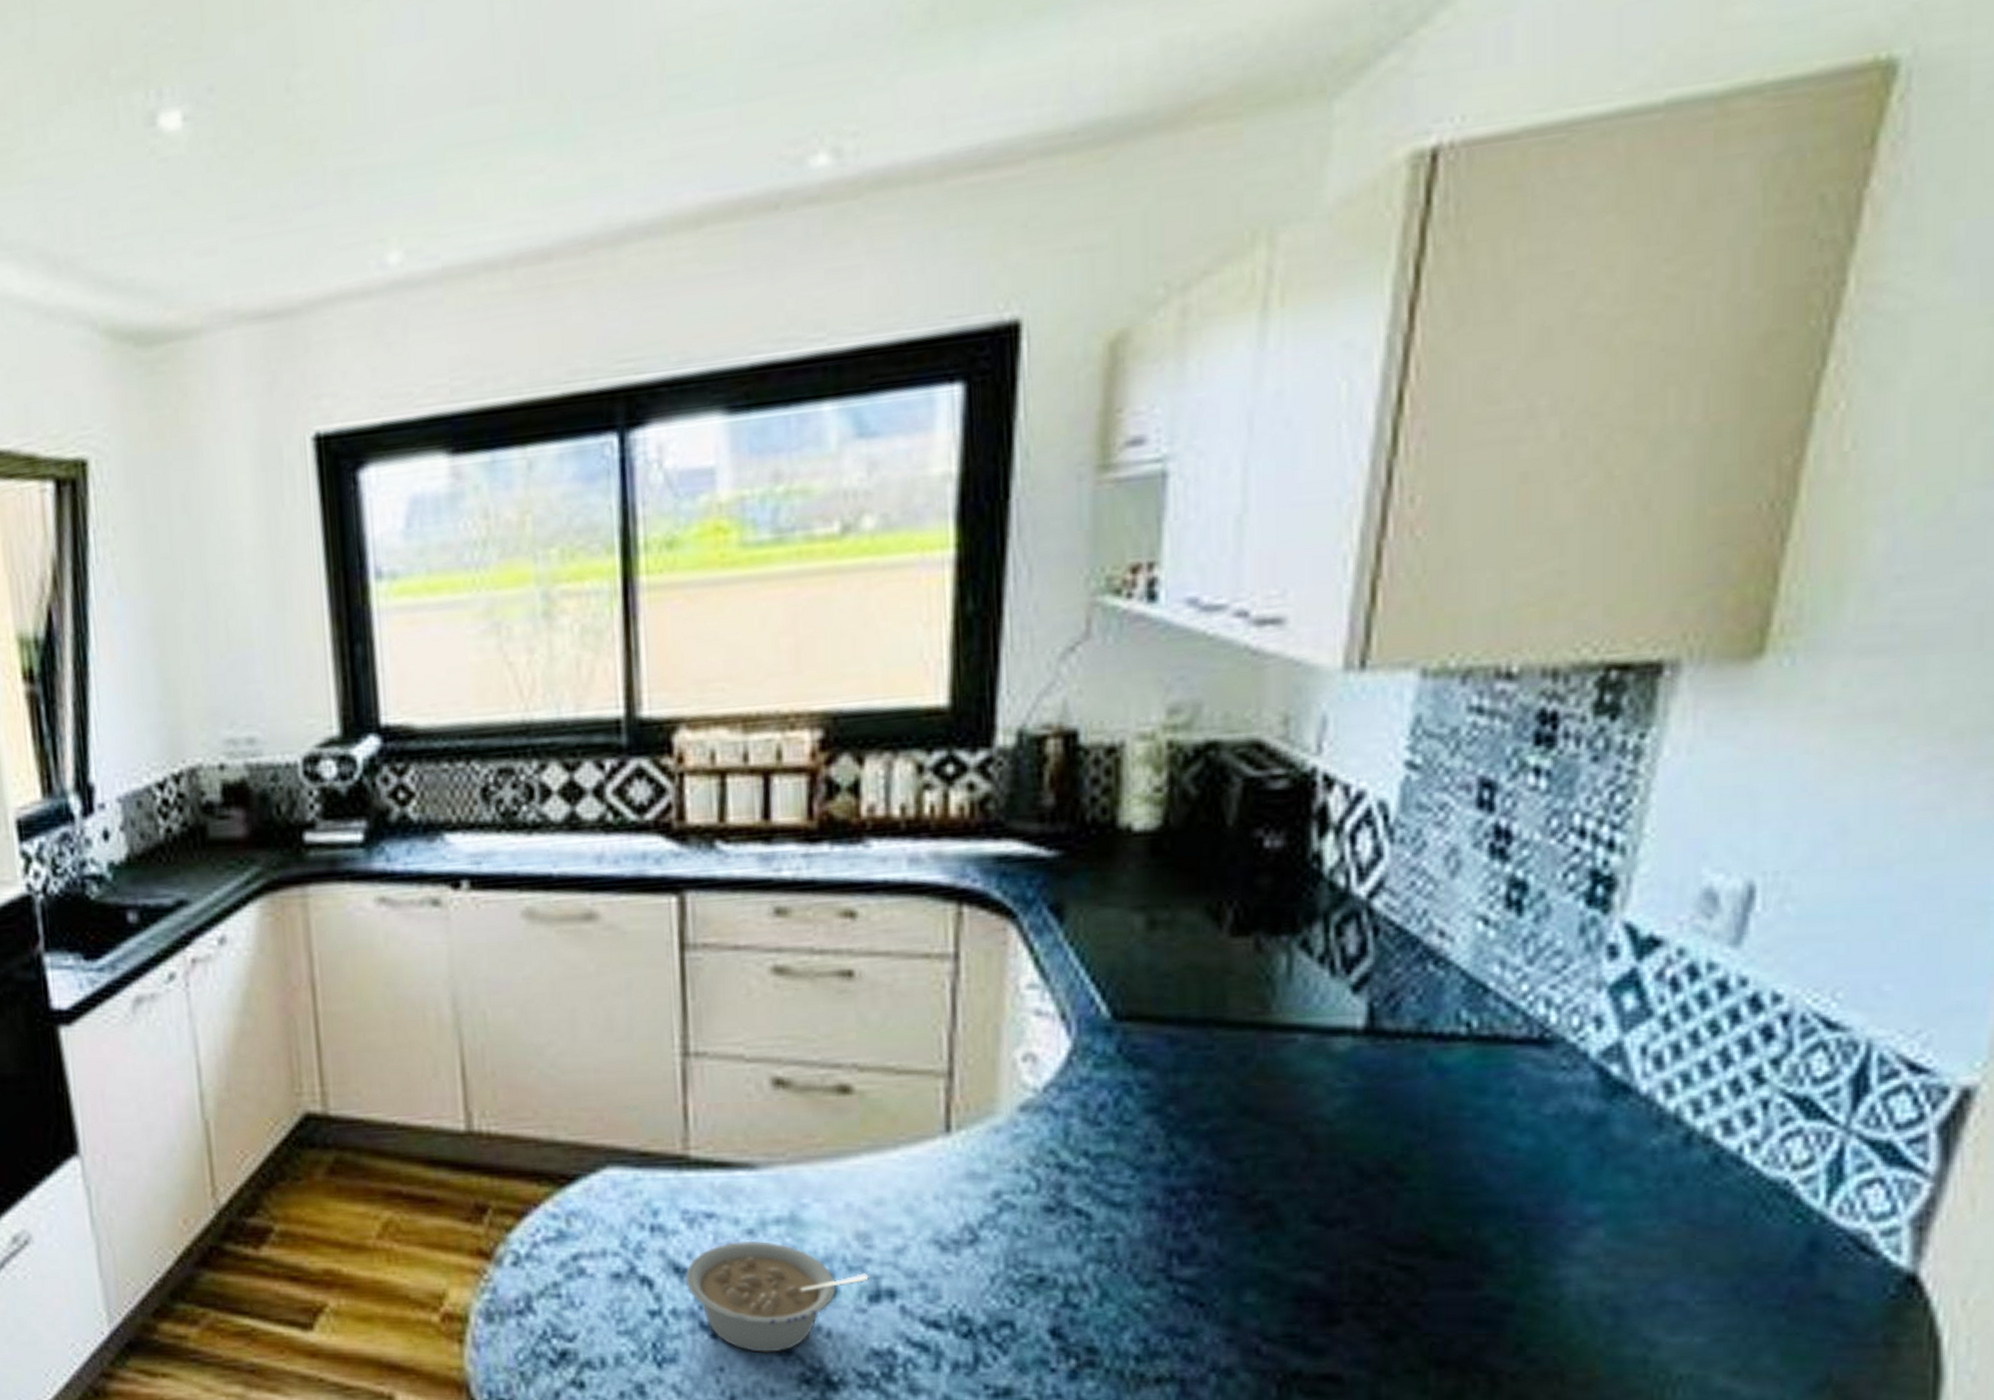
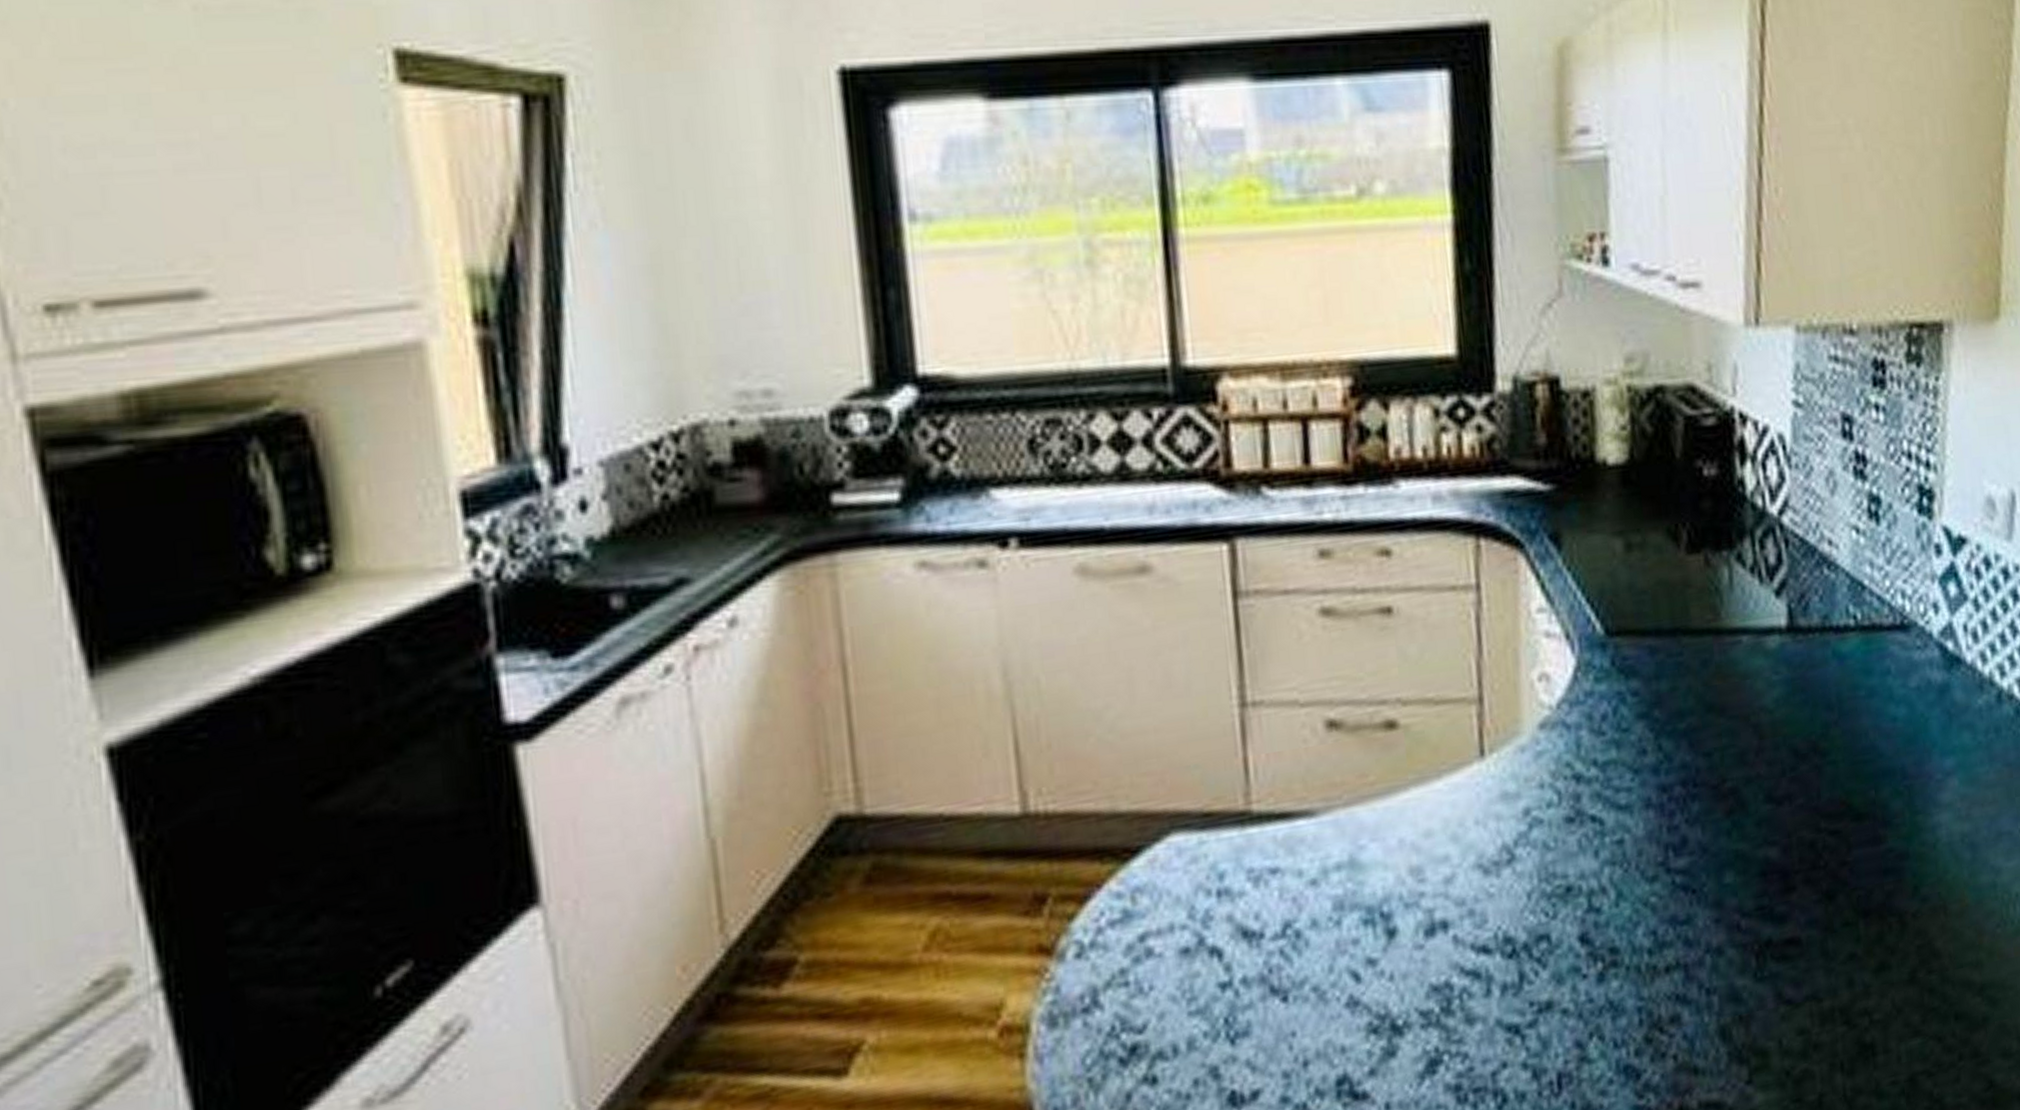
legume: present [685,1240,869,1353] -> none [1253,890,1424,1009]

